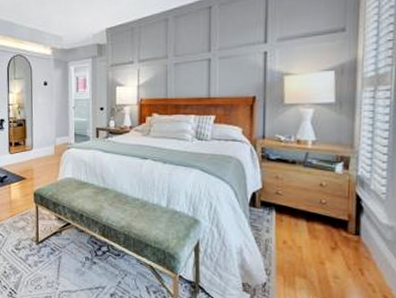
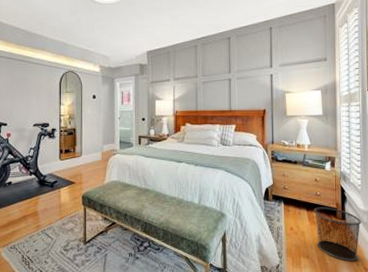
waste bin: none [316,218,384,287] -> present [314,207,362,262]

